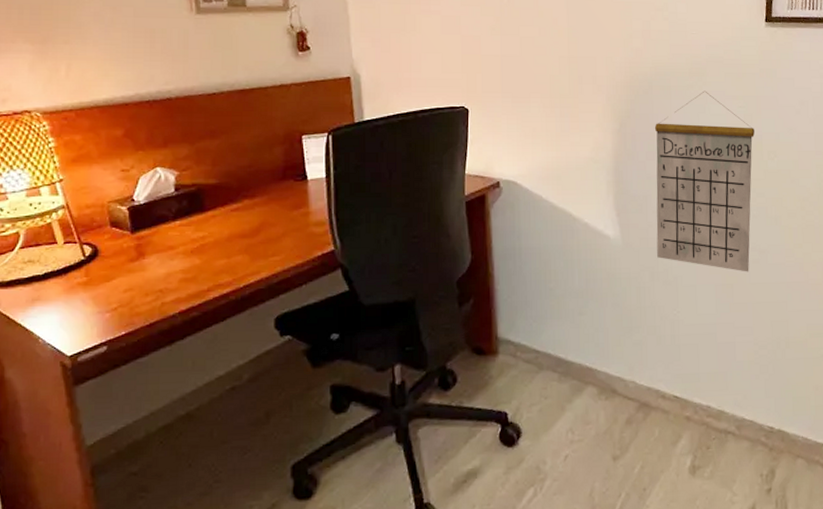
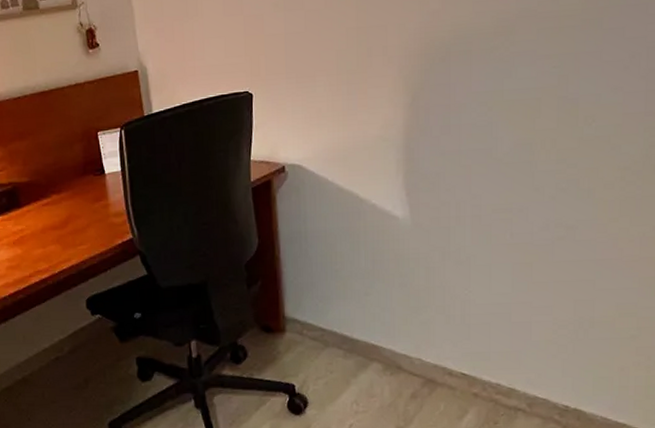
calendar: present [654,91,755,272] -> none [449,52,570,250]

